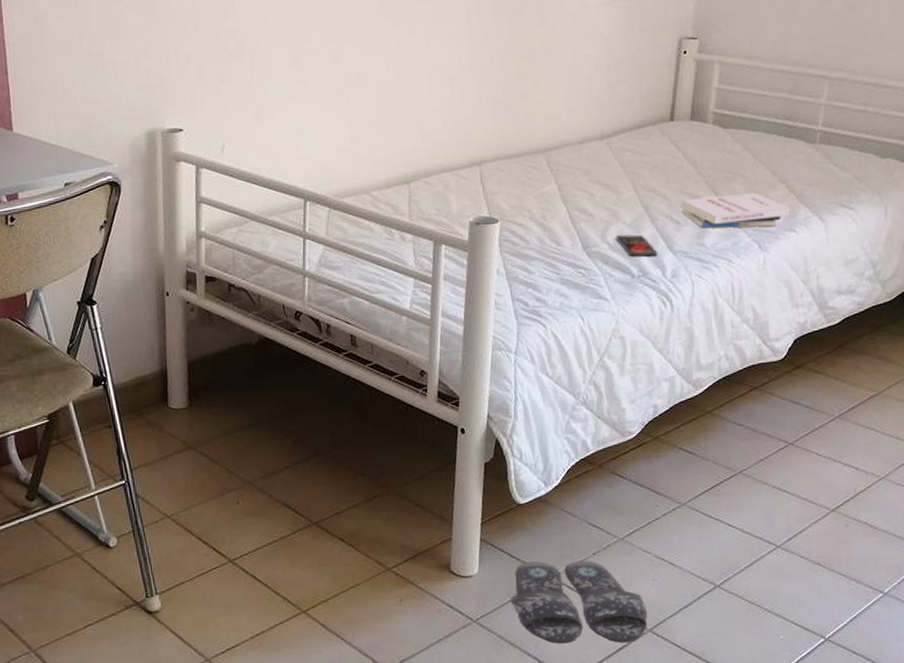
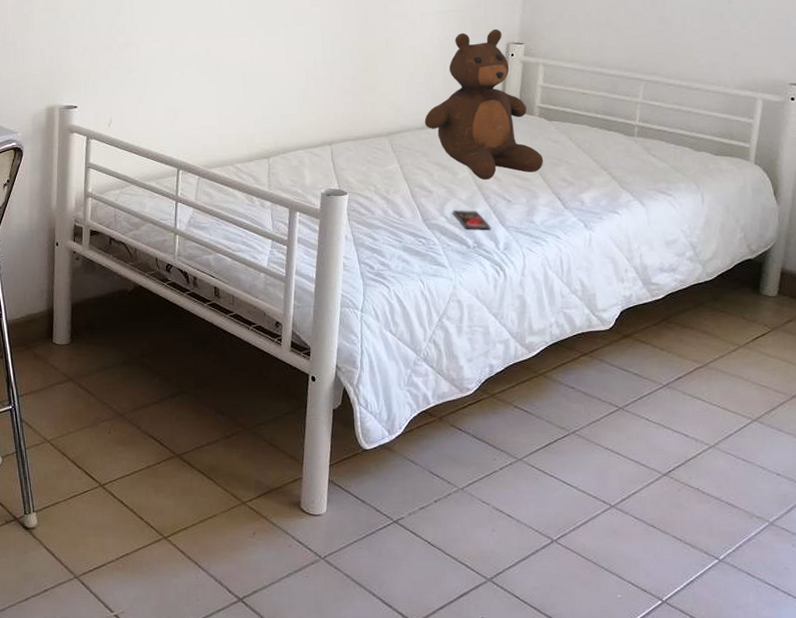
slippers: present [510,561,647,644] -> none [356,505,487,589]
teddy bear: none [585,21,717,199] -> present [424,29,544,180]
books: present [680,192,791,229] -> none [510,177,613,209]

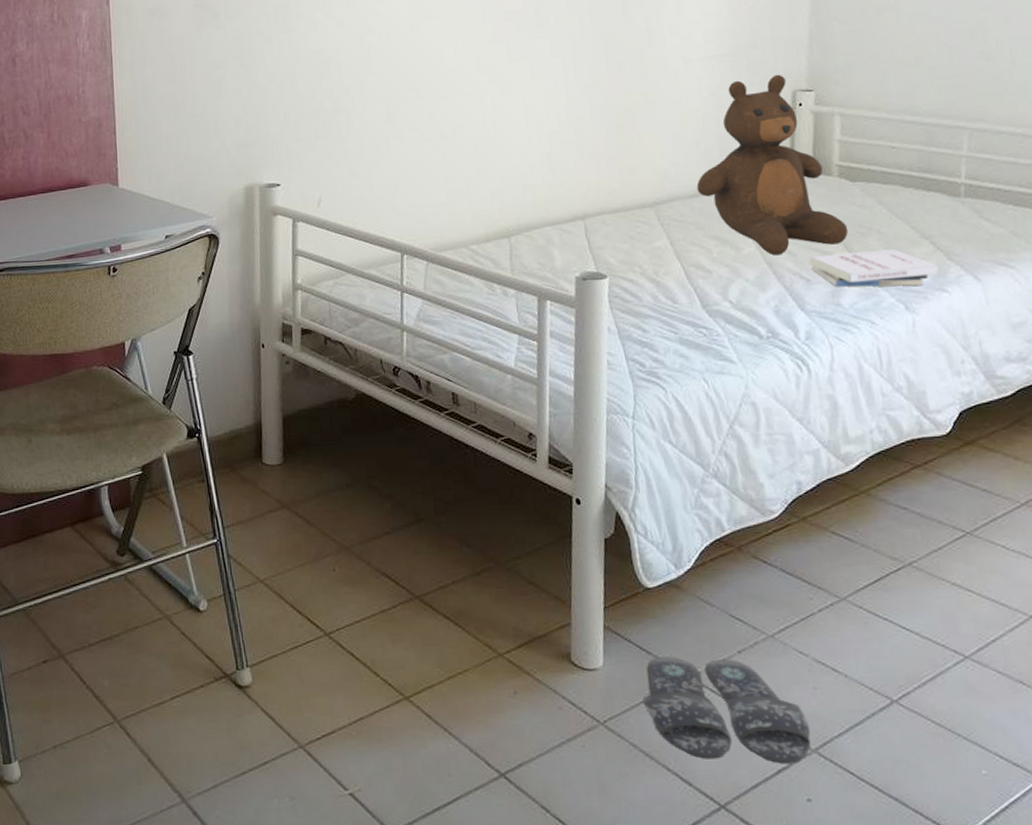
slippers: none [356,505,487,589] -> present [642,657,811,763]
smartphone: present [453,210,491,230] -> none [739,292,788,316]
books: none [510,177,613,209] -> present [808,249,939,287]

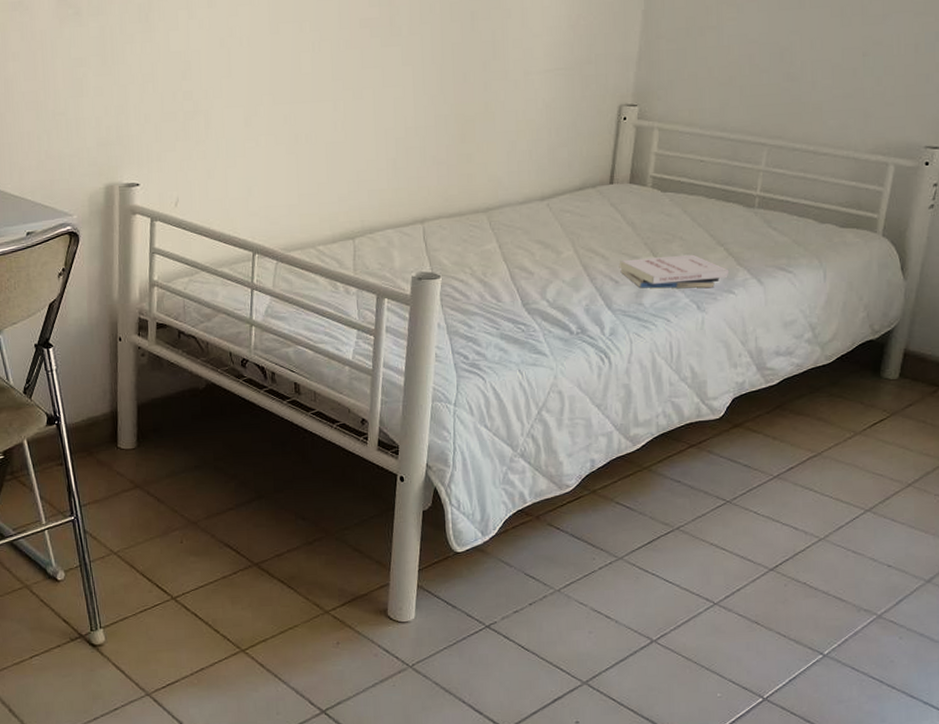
slippers: present [642,657,811,763] -> none [446,610,583,694]
teddy bear: present [696,74,849,255] -> none [526,89,656,259]

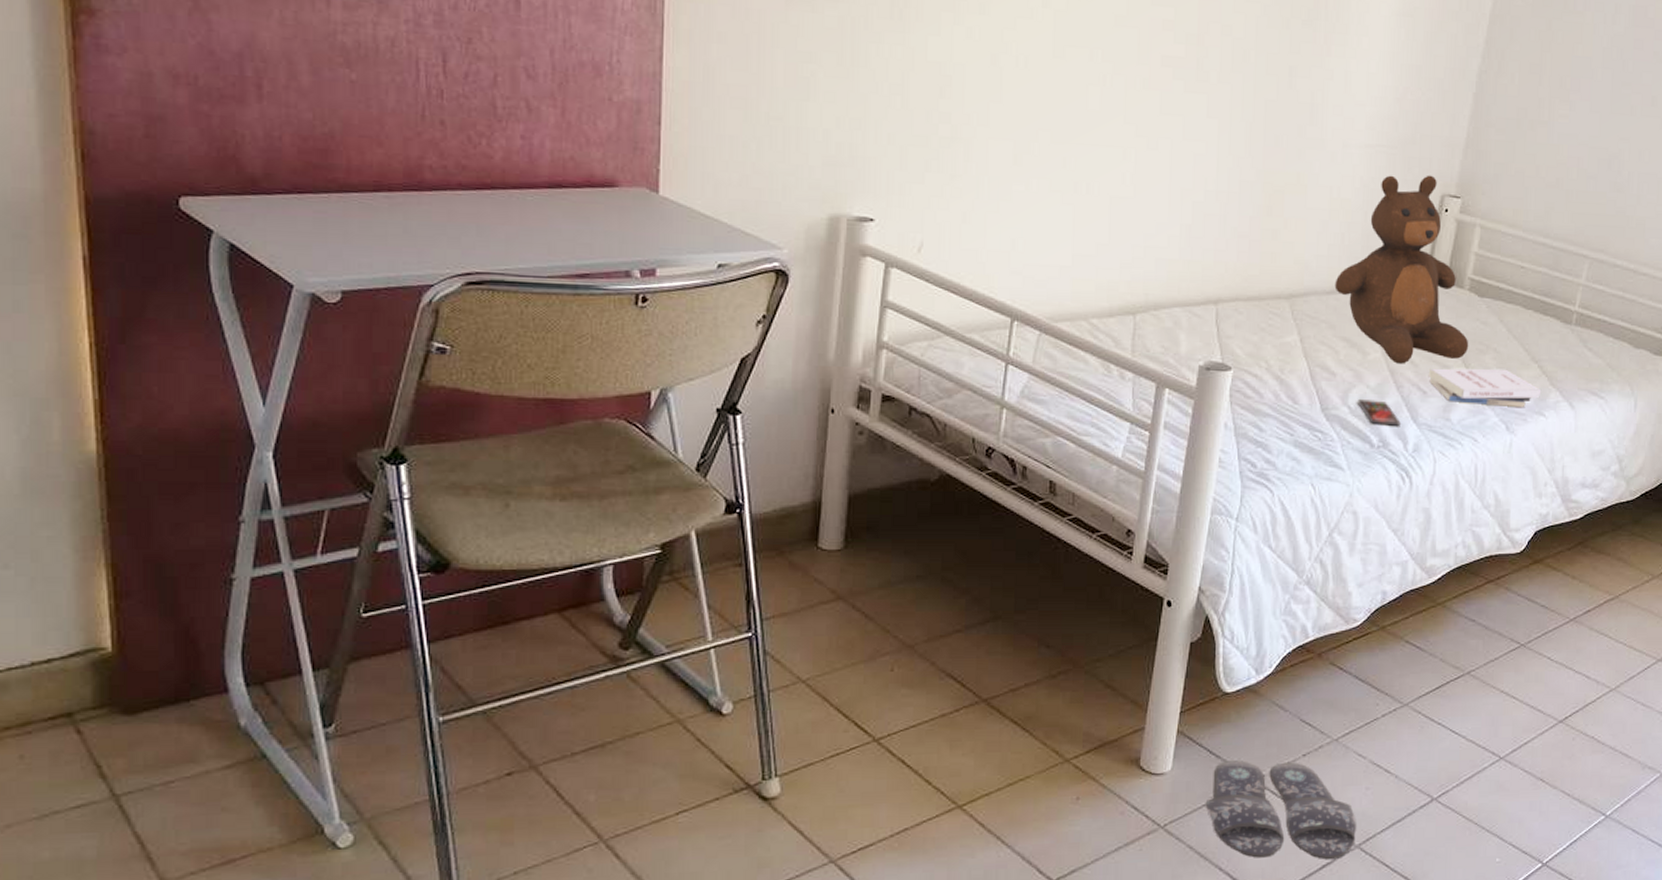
slippers: none [446,610,583,694] -> present [1205,761,1356,859]
teddy bear: none [526,89,656,259] -> present [1334,175,1469,364]
smartphone: none [555,292,596,314] -> present [1358,399,1401,426]

